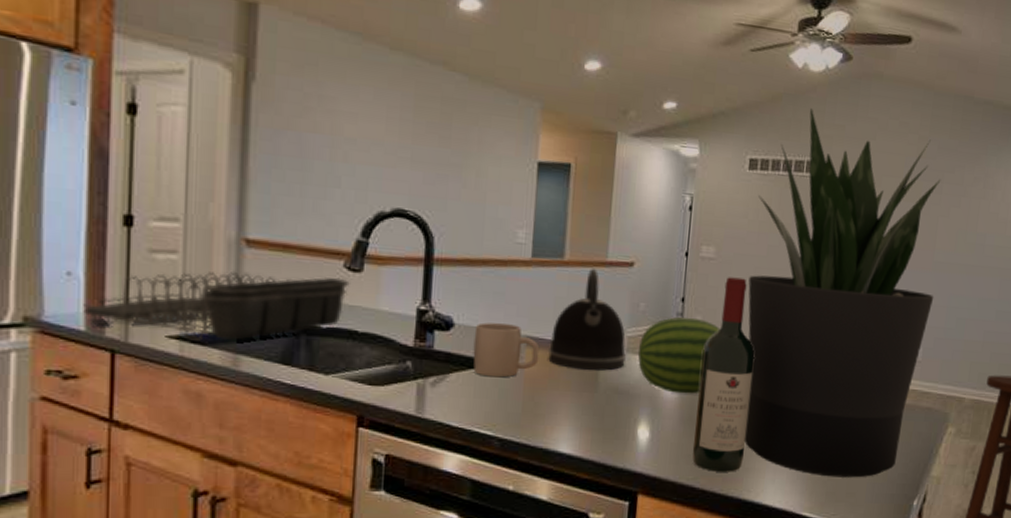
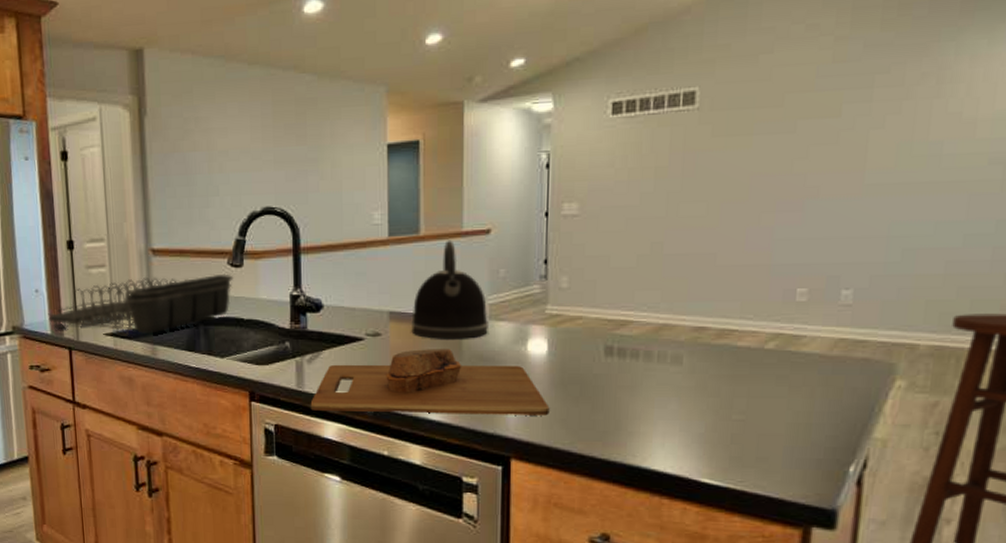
cutting board: none [429,378,678,451] -> present [310,348,550,416]
mug: present [473,322,540,378] -> none [341,302,403,352]
fruit: present [637,317,721,394] -> none [500,280,590,358]
wine bottle: present [692,277,755,472] -> none [566,232,632,437]
planter: present [744,108,941,478] -> none [619,33,871,441]

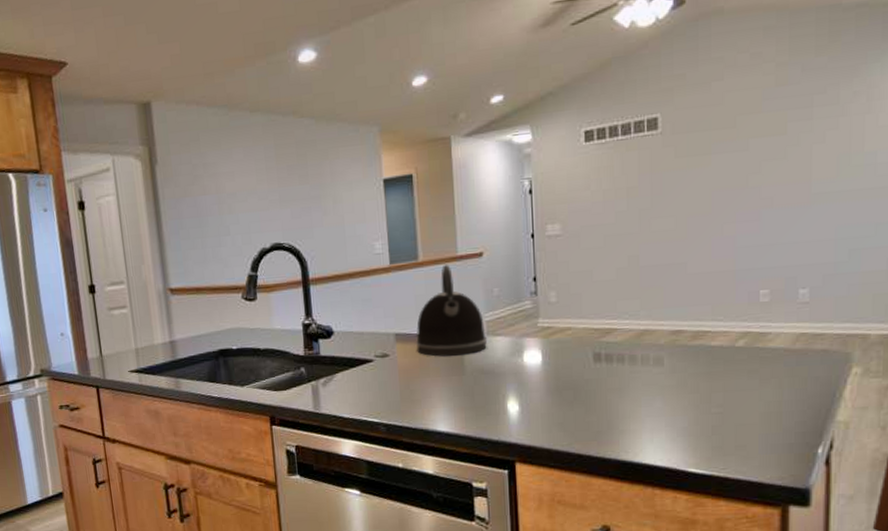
dish rack: present [48,273,234,336] -> none [74,307,249,372]
cutting board: present [310,348,550,416] -> none [327,364,548,430]

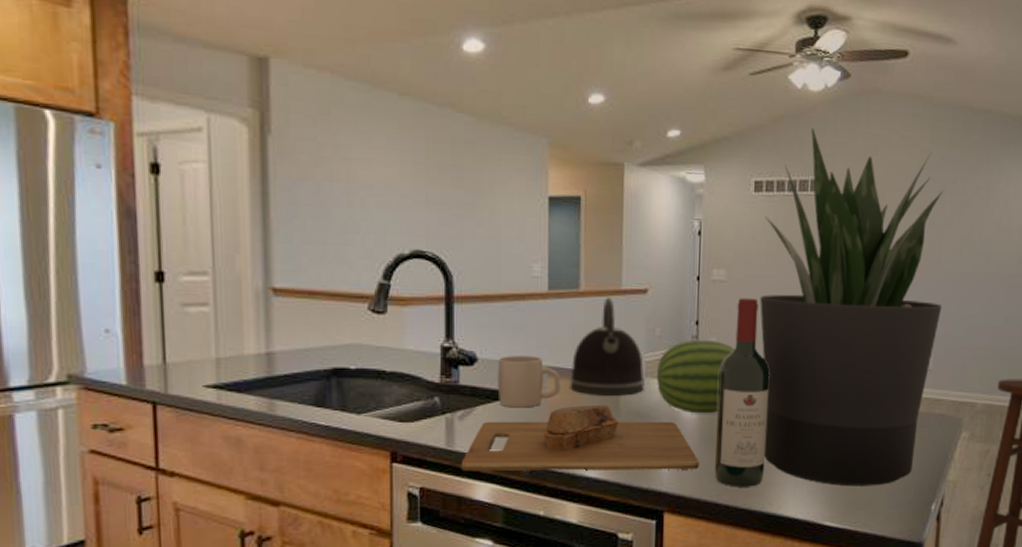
cutting board: none [327,364,548,430] -> present [461,404,700,472]
mug: none [351,325,409,373] -> present [497,356,561,408]
fruit: none [497,294,576,367] -> present [656,340,735,414]
wine bottle: none [561,248,617,437] -> present [714,298,770,487]
planter: none [599,64,817,432] -> present [760,128,944,487]

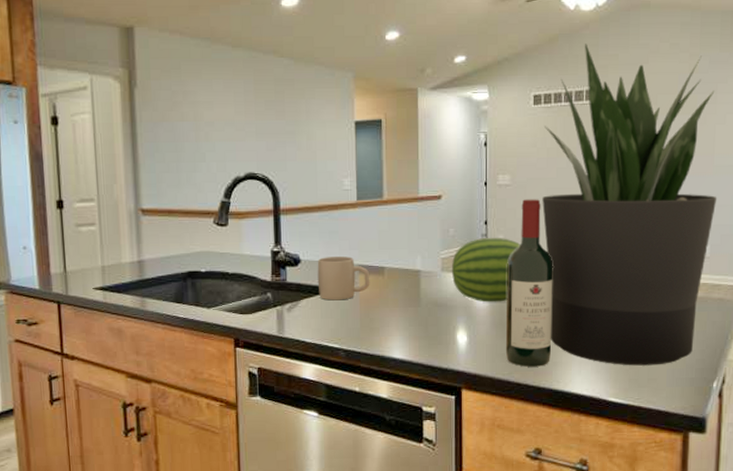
cutting board: present [461,404,700,472] -> none [290,296,492,354]
kettle: present [569,297,646,396] -> none [376,204,442,288]

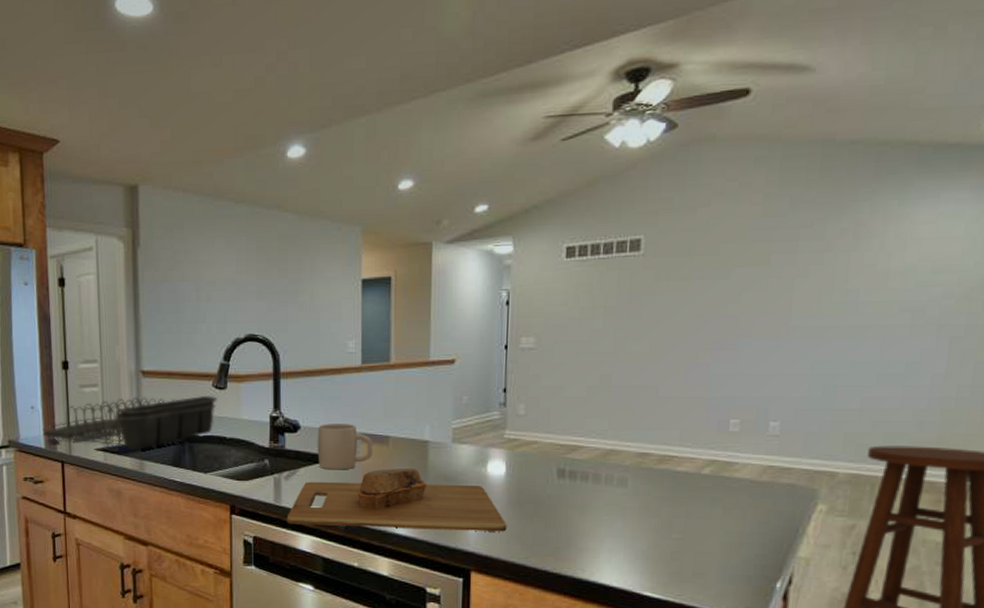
dish rack: none [36,232,219,290] -> present [42,395,218,452]
cutting board: none [290,296,492,354] -> present [287,467,507,532]
fruit: present [451,238,521,303] -> none [463,407,545,479]
wine bottle: present [505,199,553,367] -> none [522,365,583,552]
planter: present [542,44,717,366] -> none [571,186,796,558]

